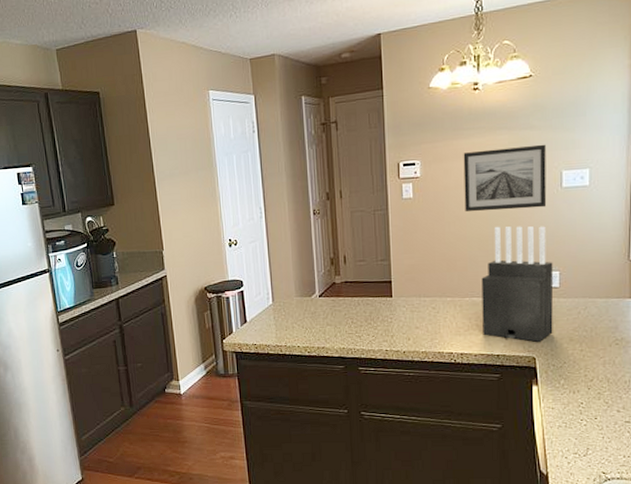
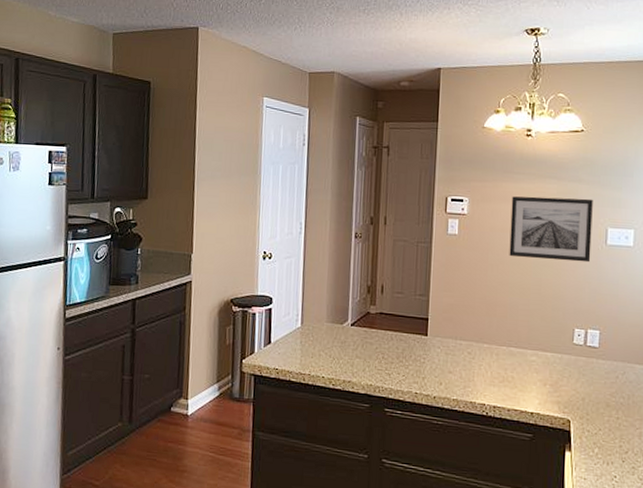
knife block: present [481,226,554,342] -> none [518,275,594,404]

